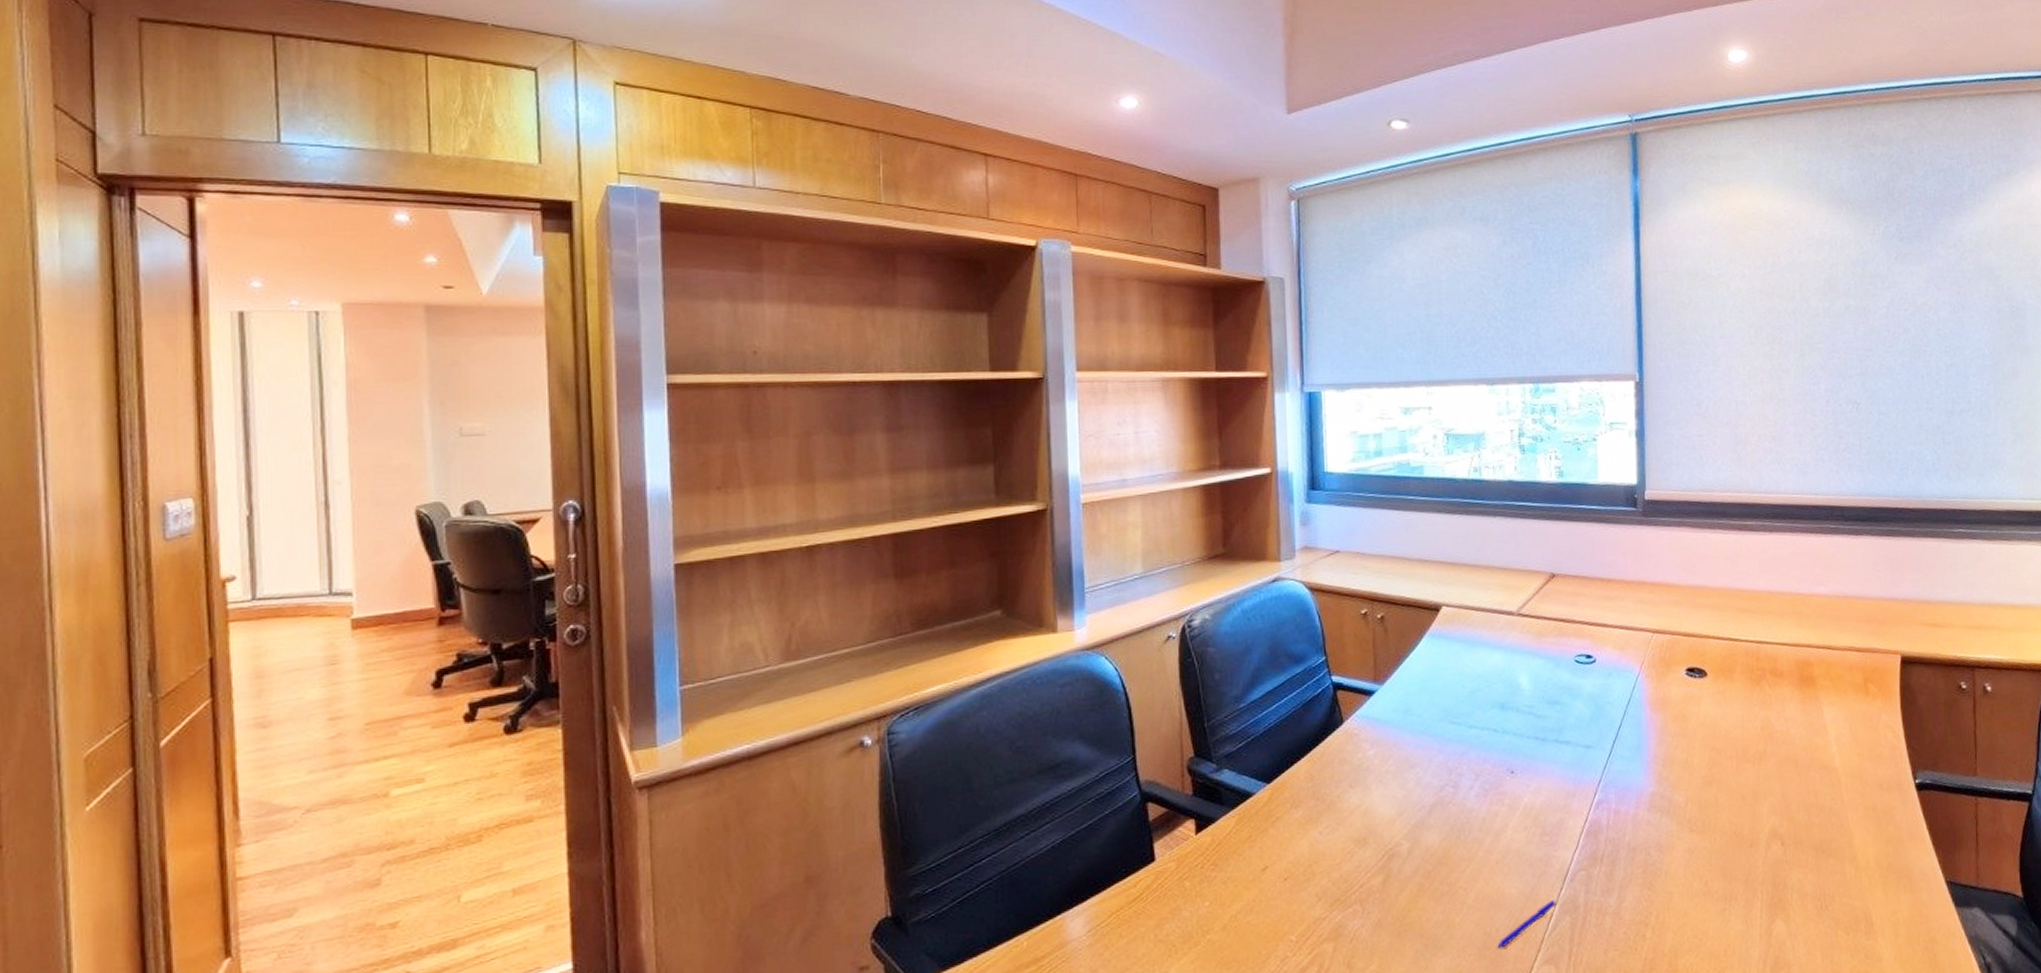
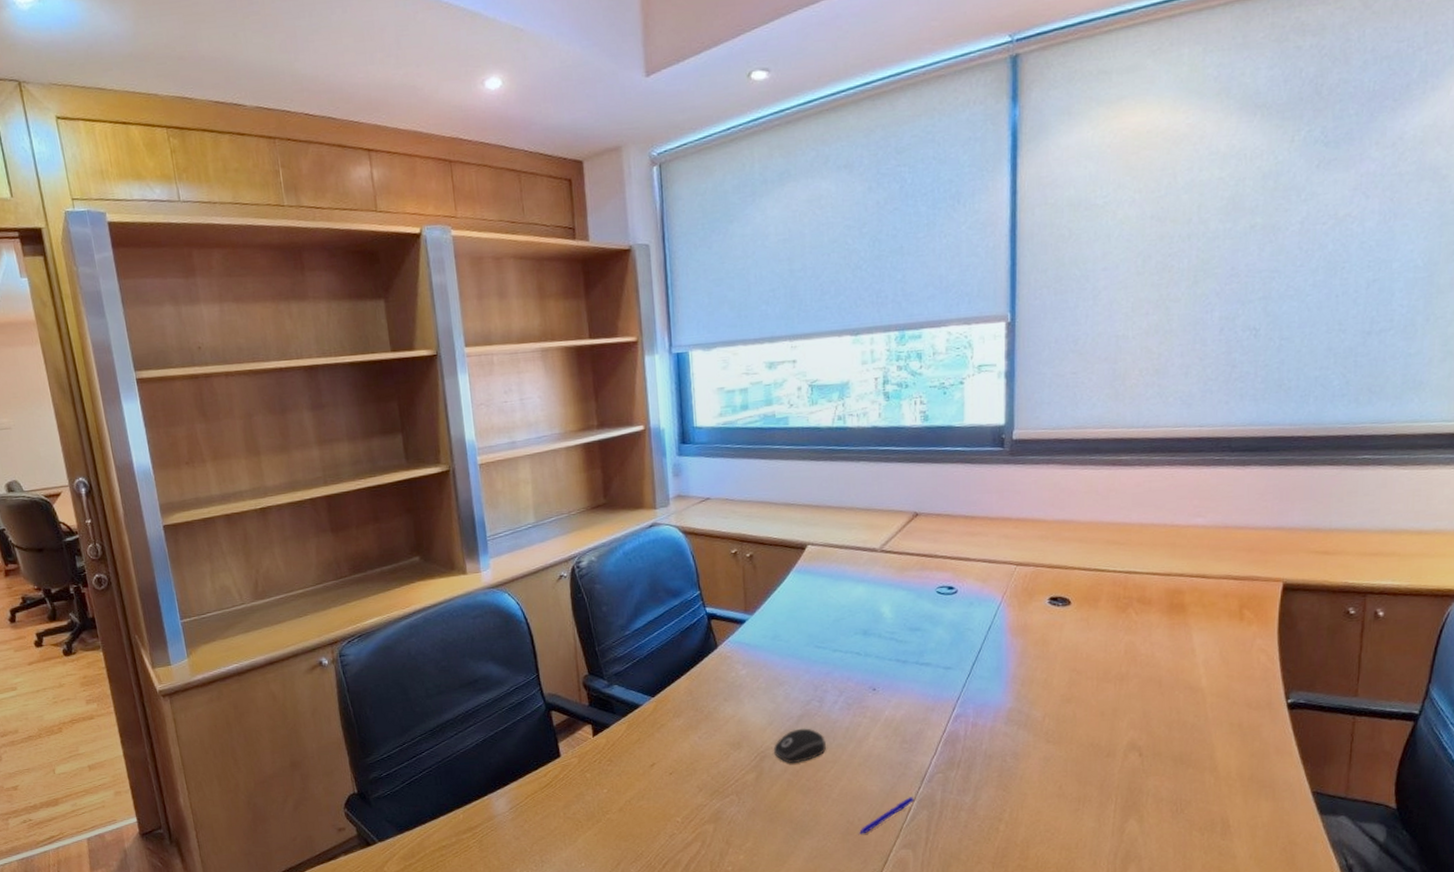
computer mouse: none [1402,819,1461,863] -> present [773,728,826,763]

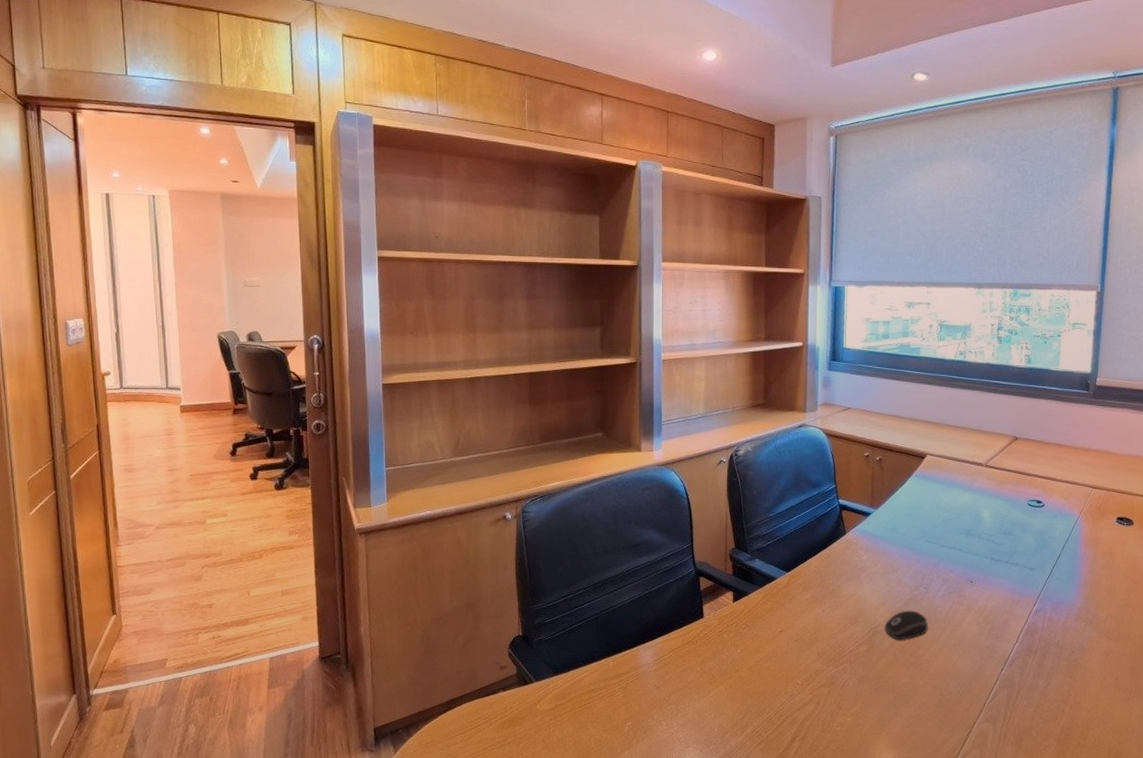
pen: present [859,797,915,834] -> none [950,677,998,707]

